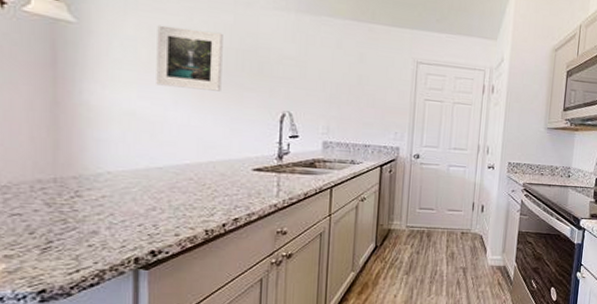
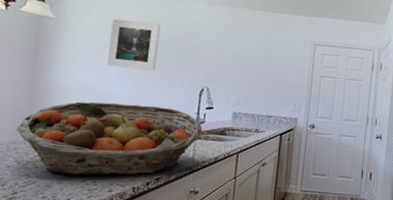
fruit basket: none [40,129,287,219] -> present [16,101,203,176]

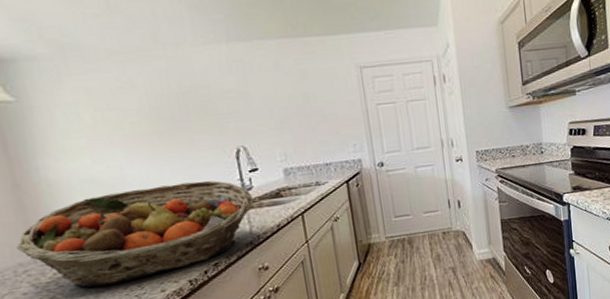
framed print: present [107,18,160,71] -> none [93,80,172,147]

